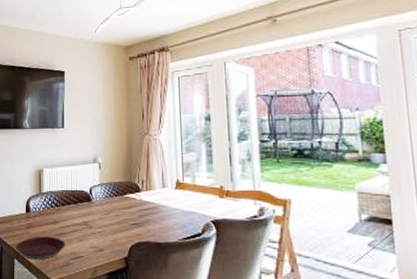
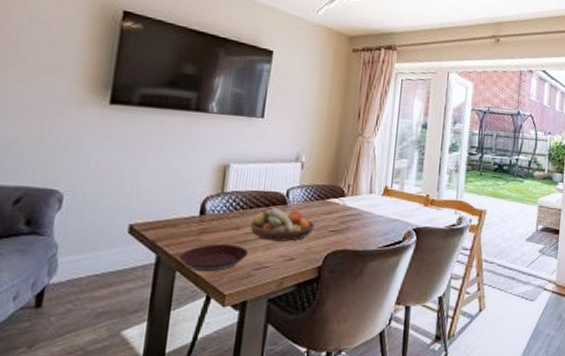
fruit bowl: none [64,205,117,234] -> present [250,208,315,242]

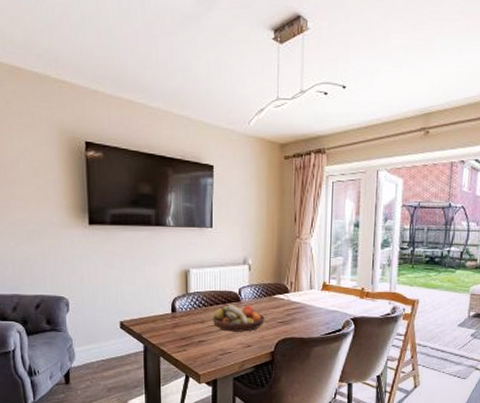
plate: present [179,243,249,272] -> none [161,335,214,357]

